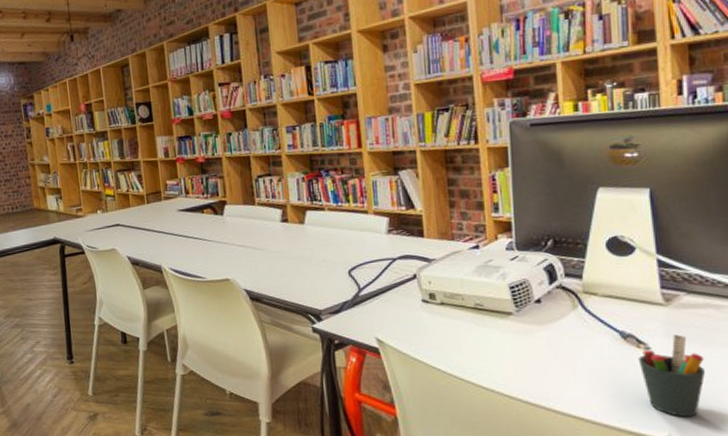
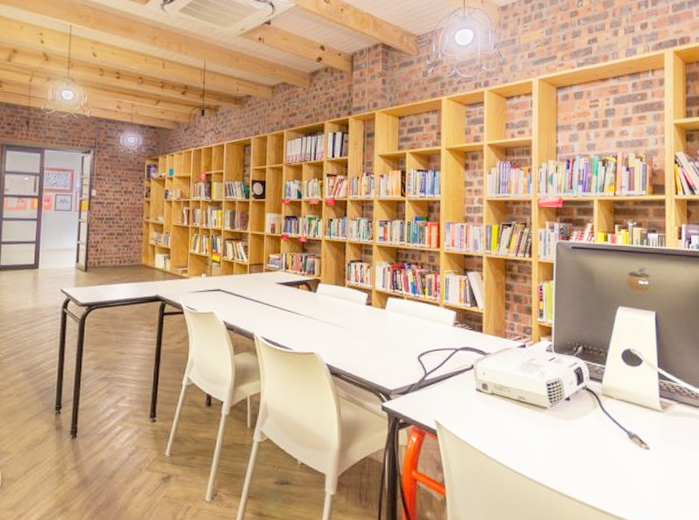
pen holder: present [638,334,705,417] -> none [640,438,688,511]

